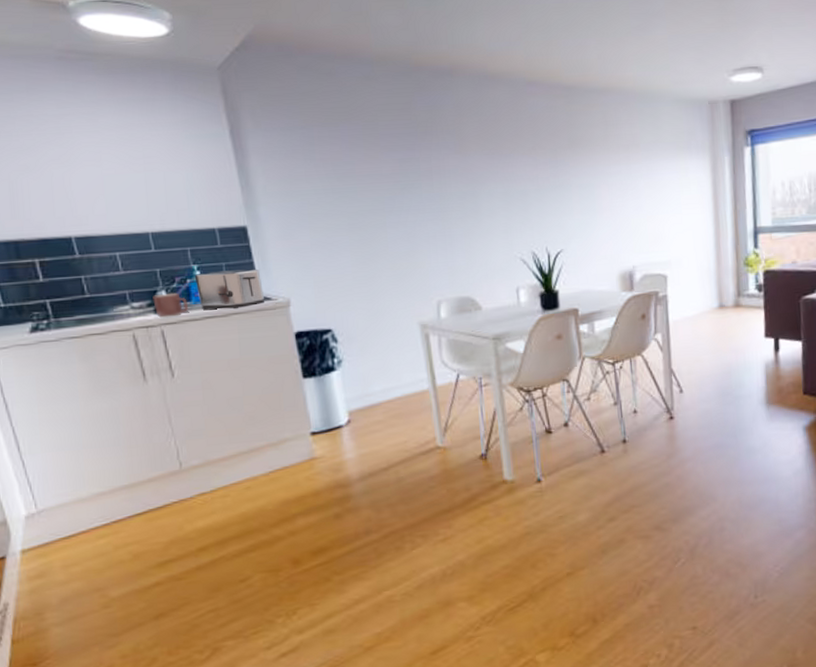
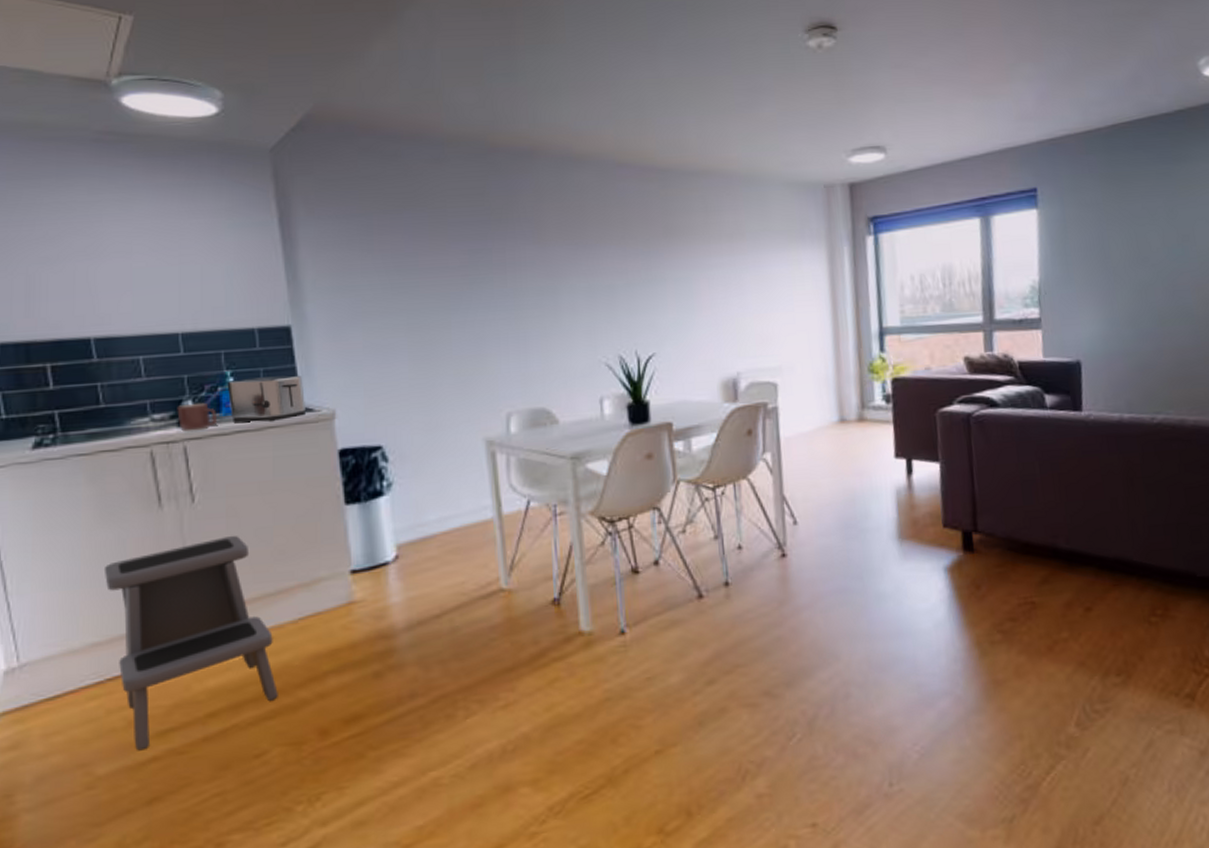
step stool: none [101,404,256,578] -> present [103,535,278,751]

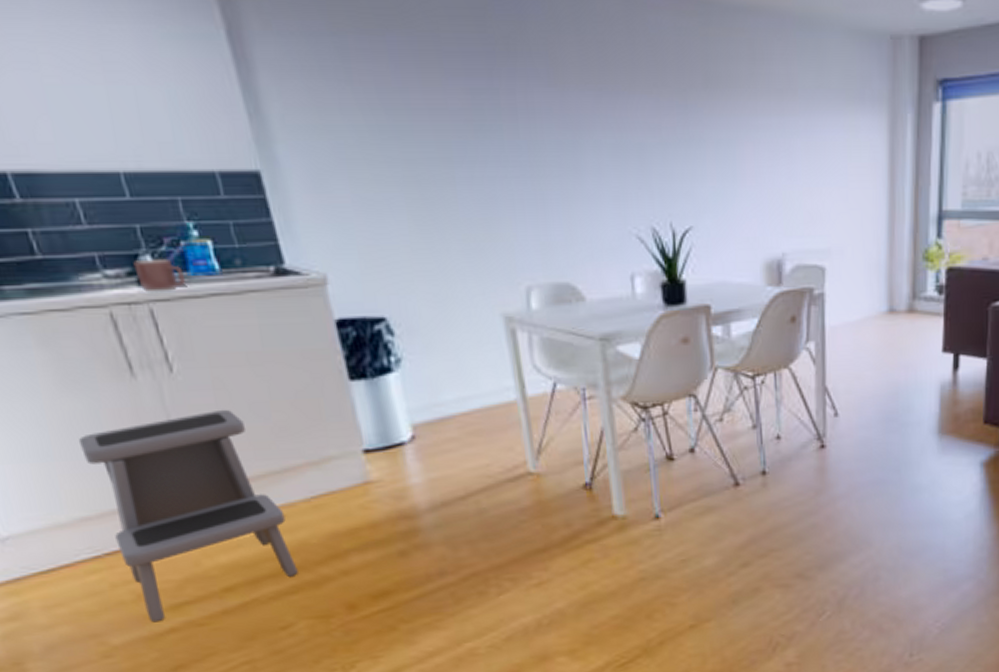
toaster: present [227,375,307,423] -> none [190,231,292,285]

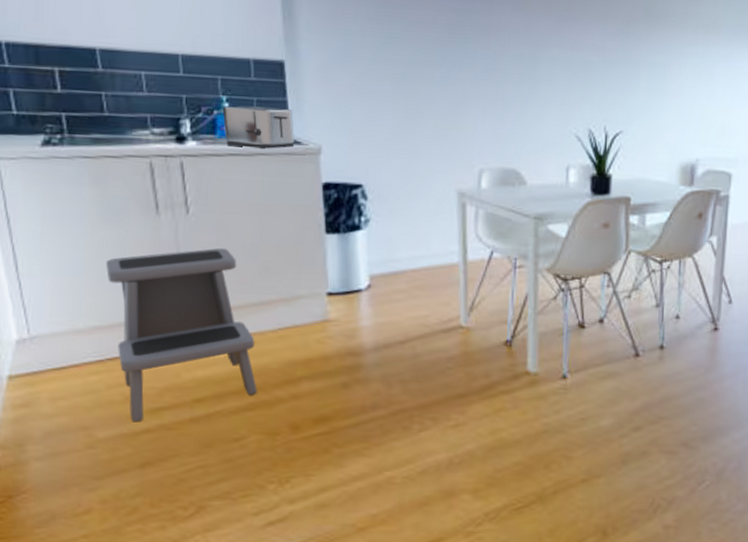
mug: present [133,258,187,293] -> none [175,122,213,150]
toaster: none [190,231,292,285] -> present [222,105,295,150]

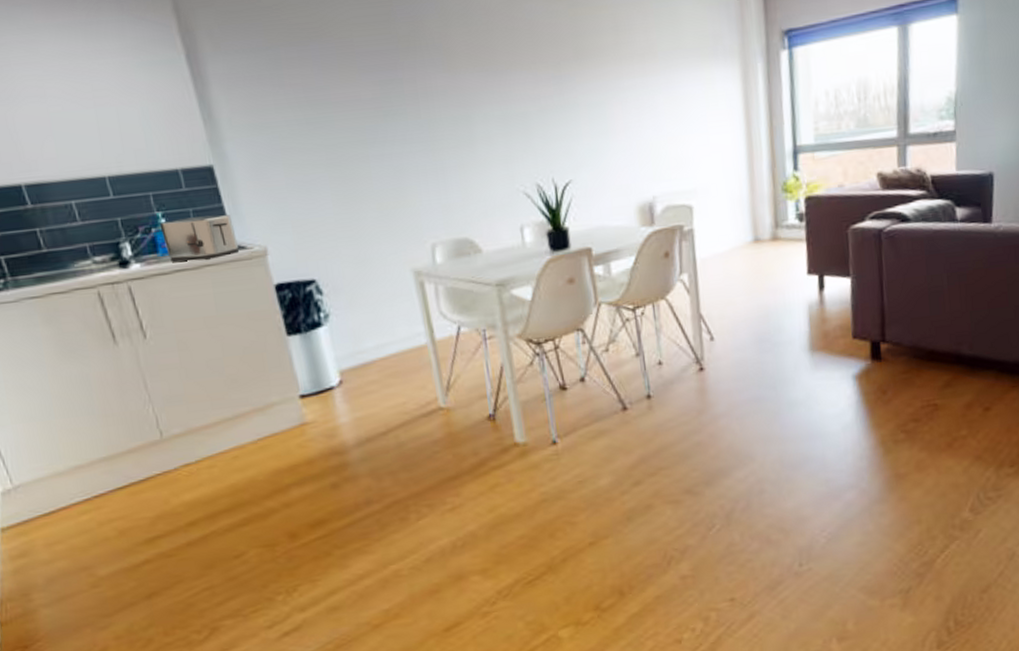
step stool: present [105,247,257,422] -> none [73,367,248,556]

